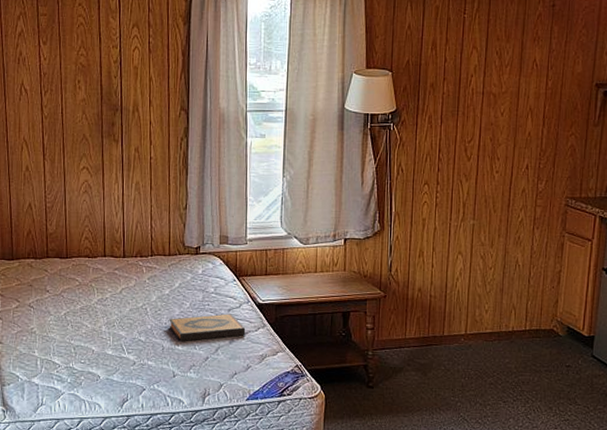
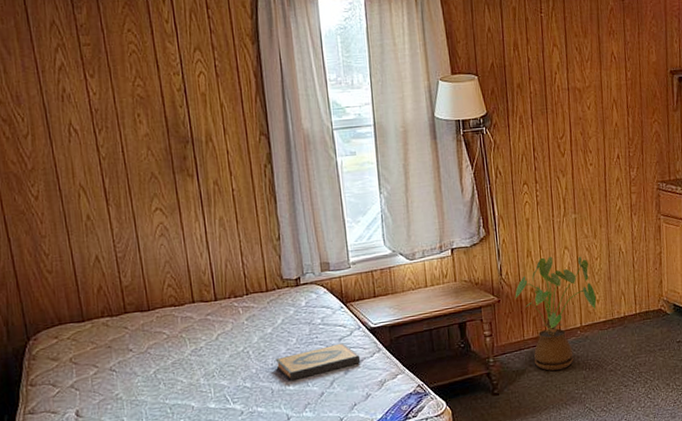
house plant: none [401,259,486,374] -> present [515,256,597,371]

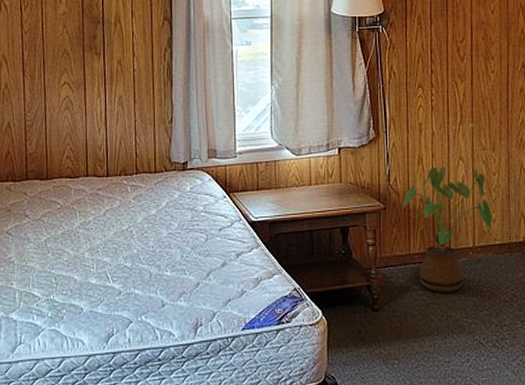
hardback book: present [275,343,361,380] -> none [156,234,239,266]

